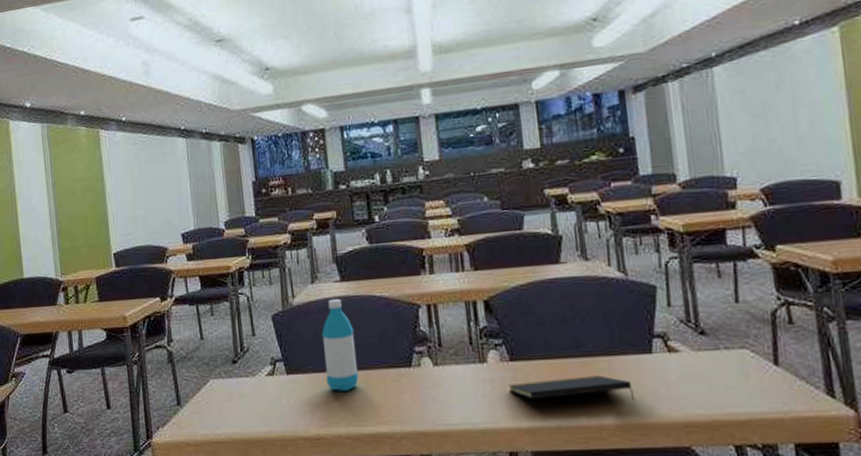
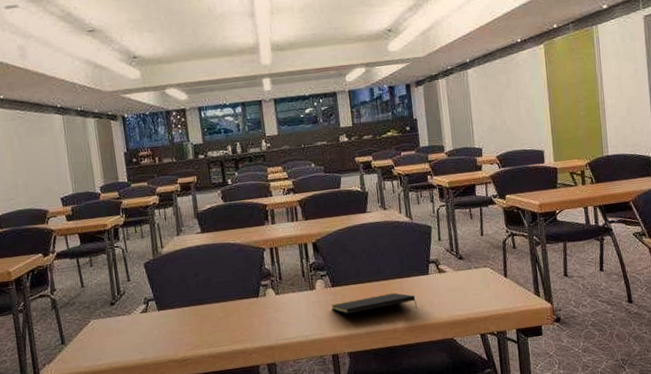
water bottle: present [321,298,359,391] -> none [186,246,218,320]

